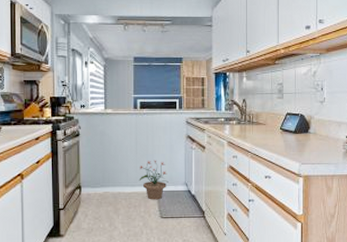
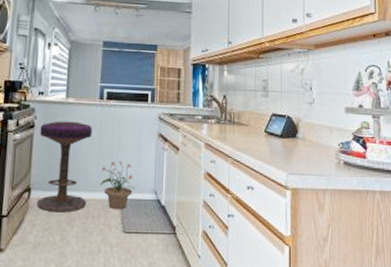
stool: none [85,129,129,204] -> present [37,121,92,213]

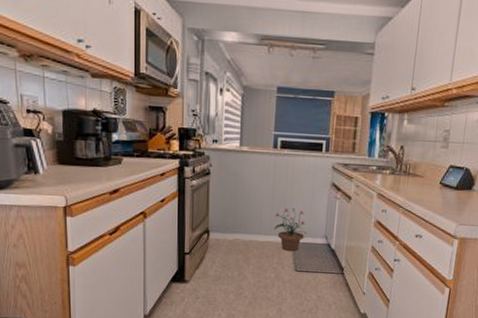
stool: present [37,121,92,213] -> none [215,168,266,252]

